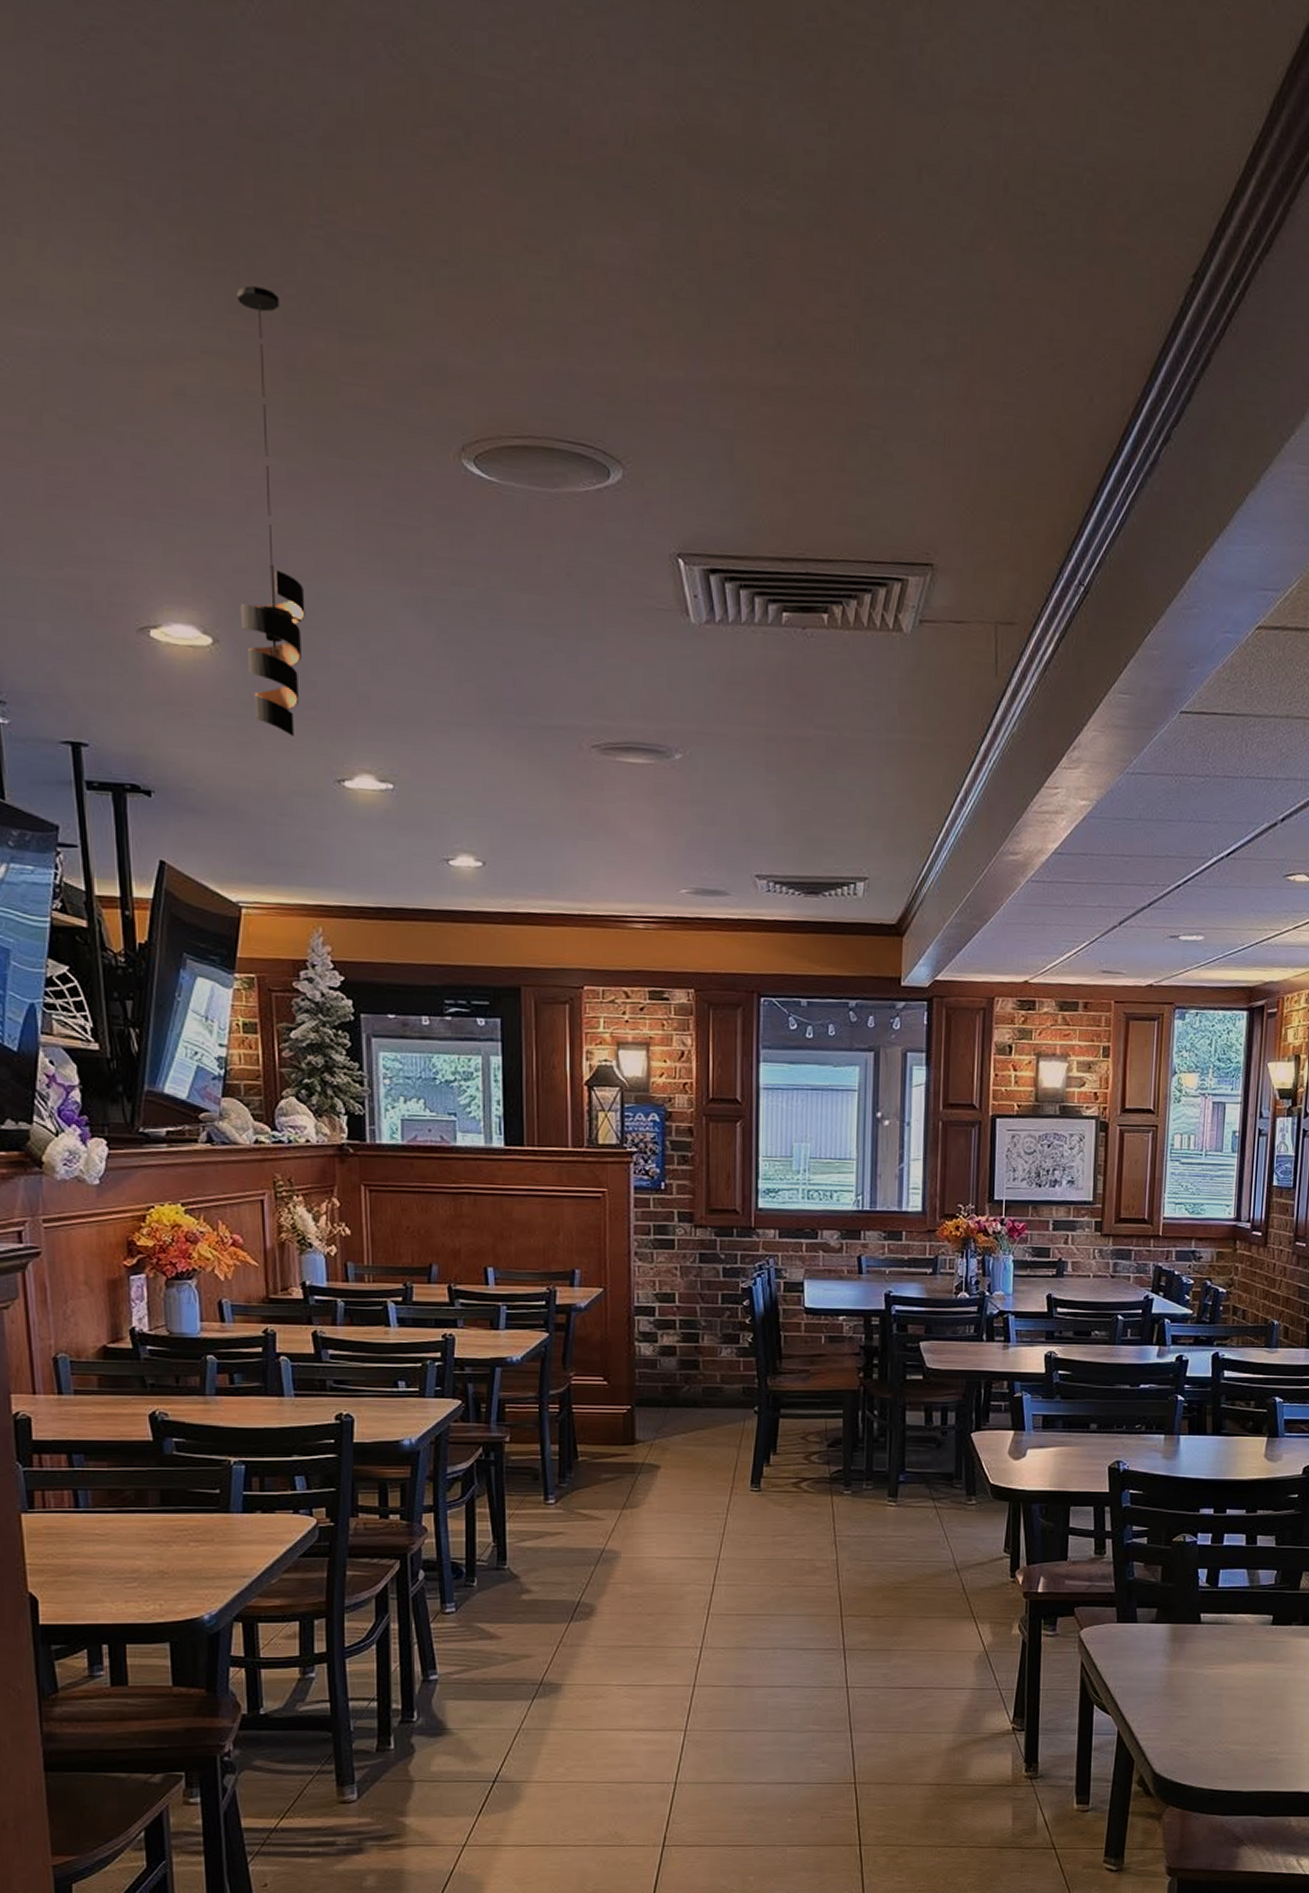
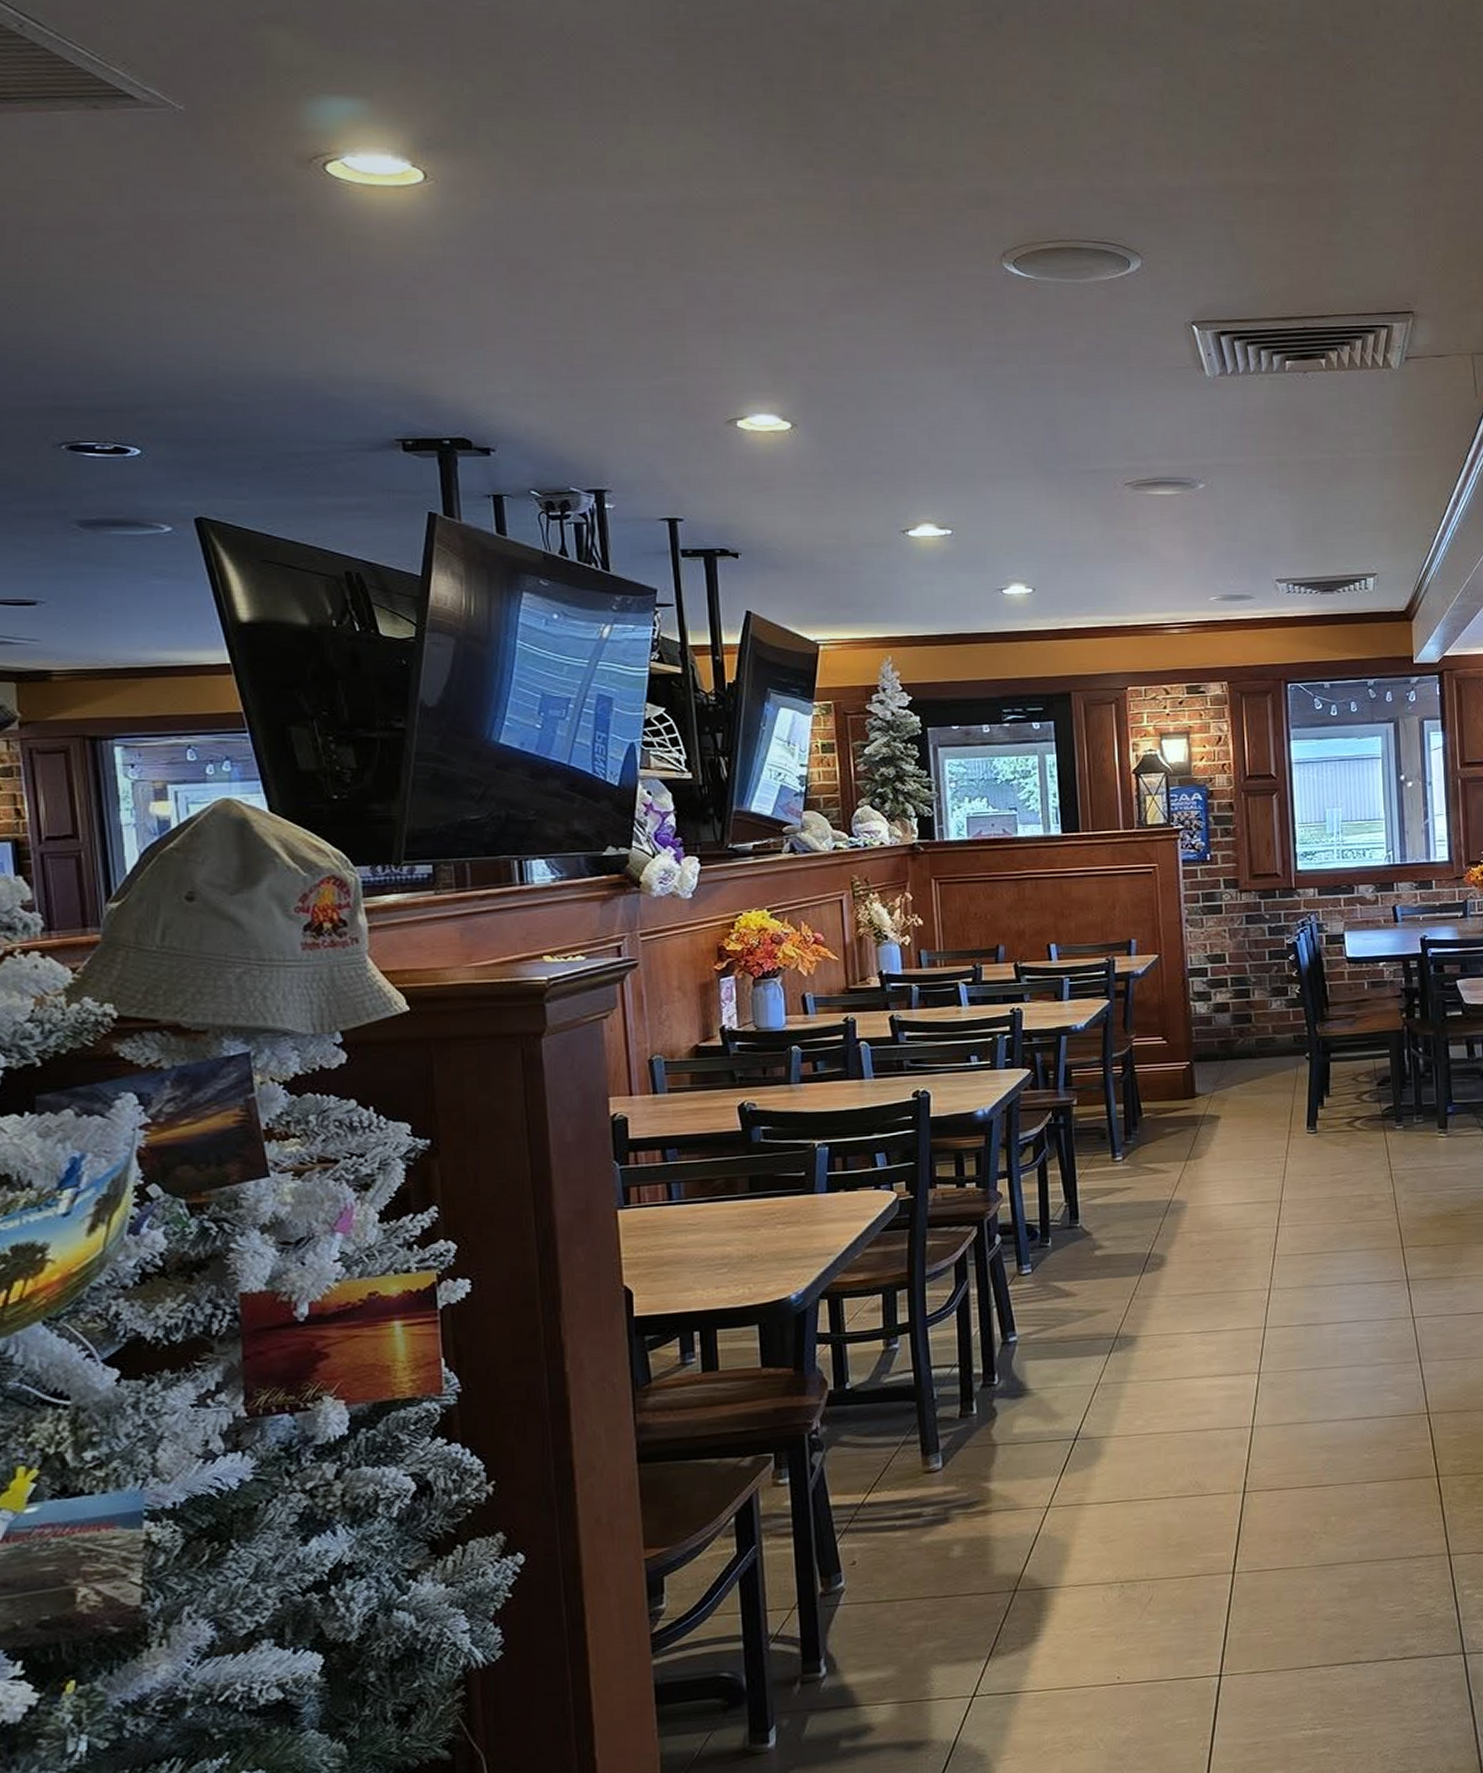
pendant light: present [237,285,305,736] -> none [809,145,871,497]

